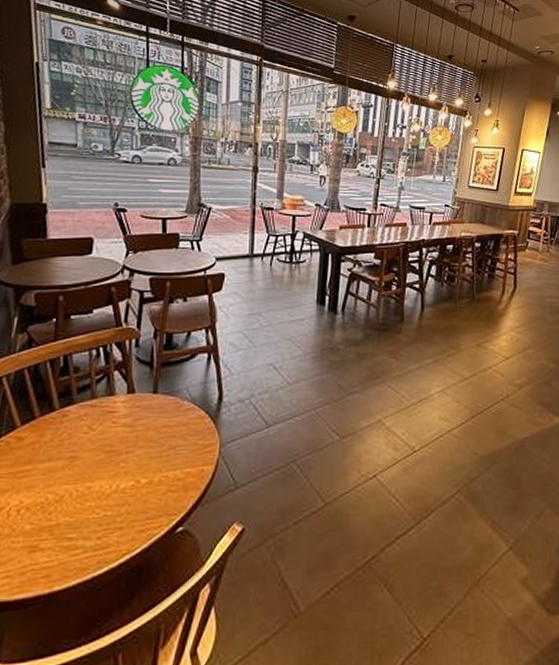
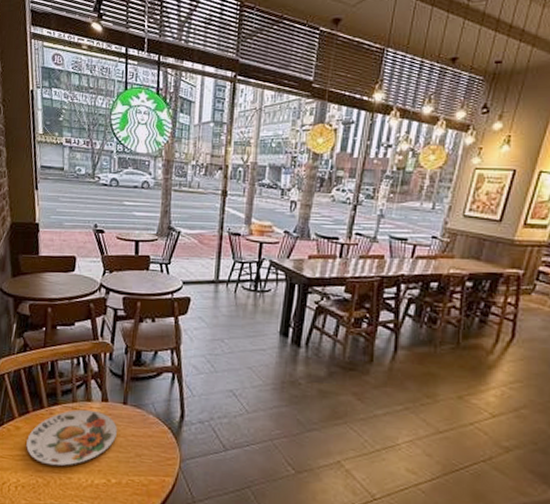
plate: none [32,404,147,477] -> present [26,409,117,466]

